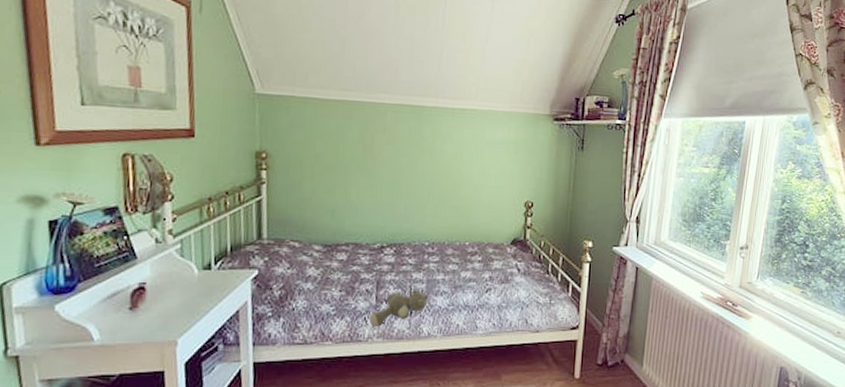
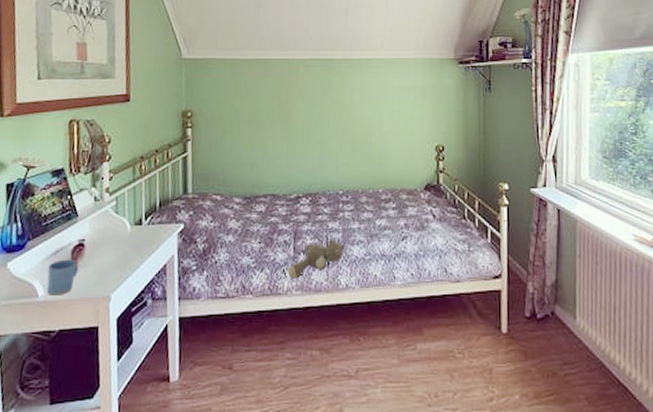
mug: none [103,303,140,340] -> present [46,259,79,295]

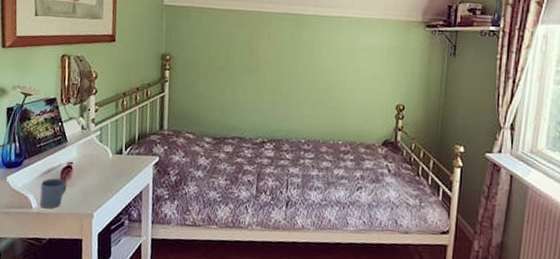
stuffed bear: present [287,240,345,279] -> none [249,183,303,215]

